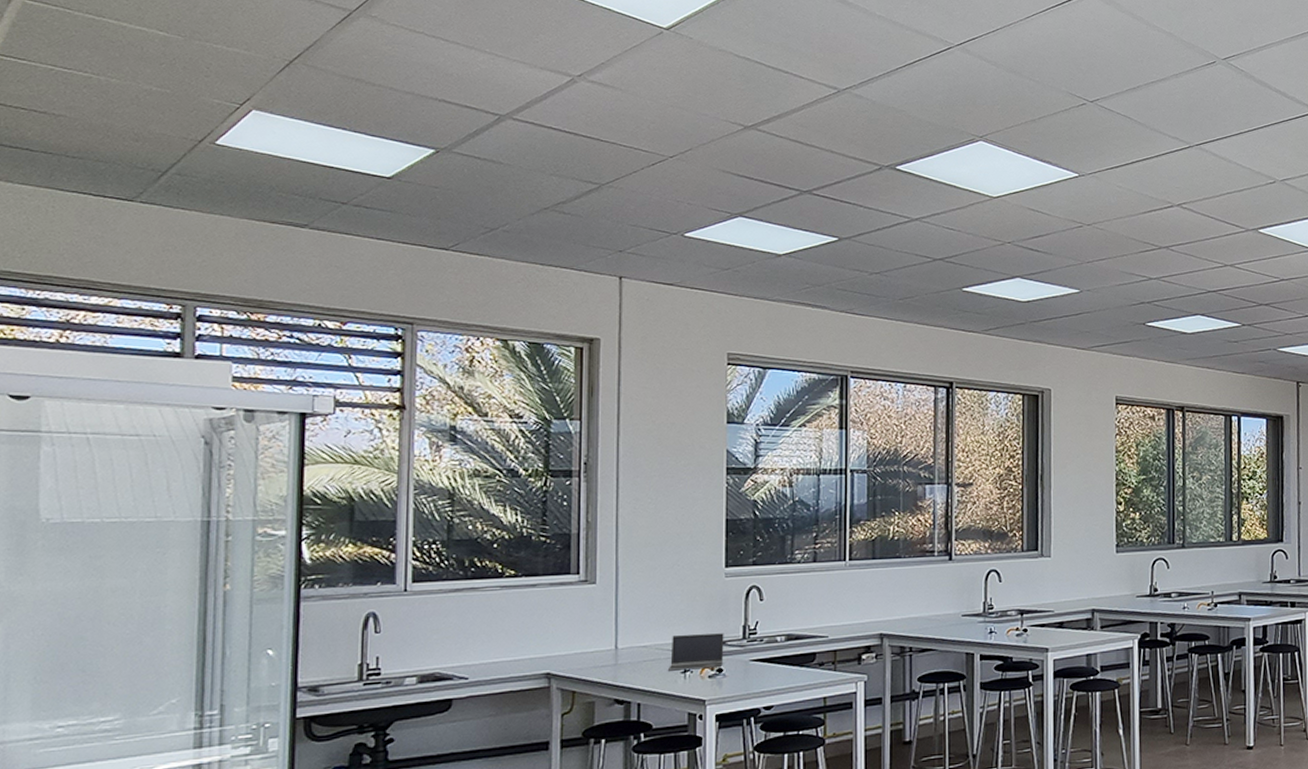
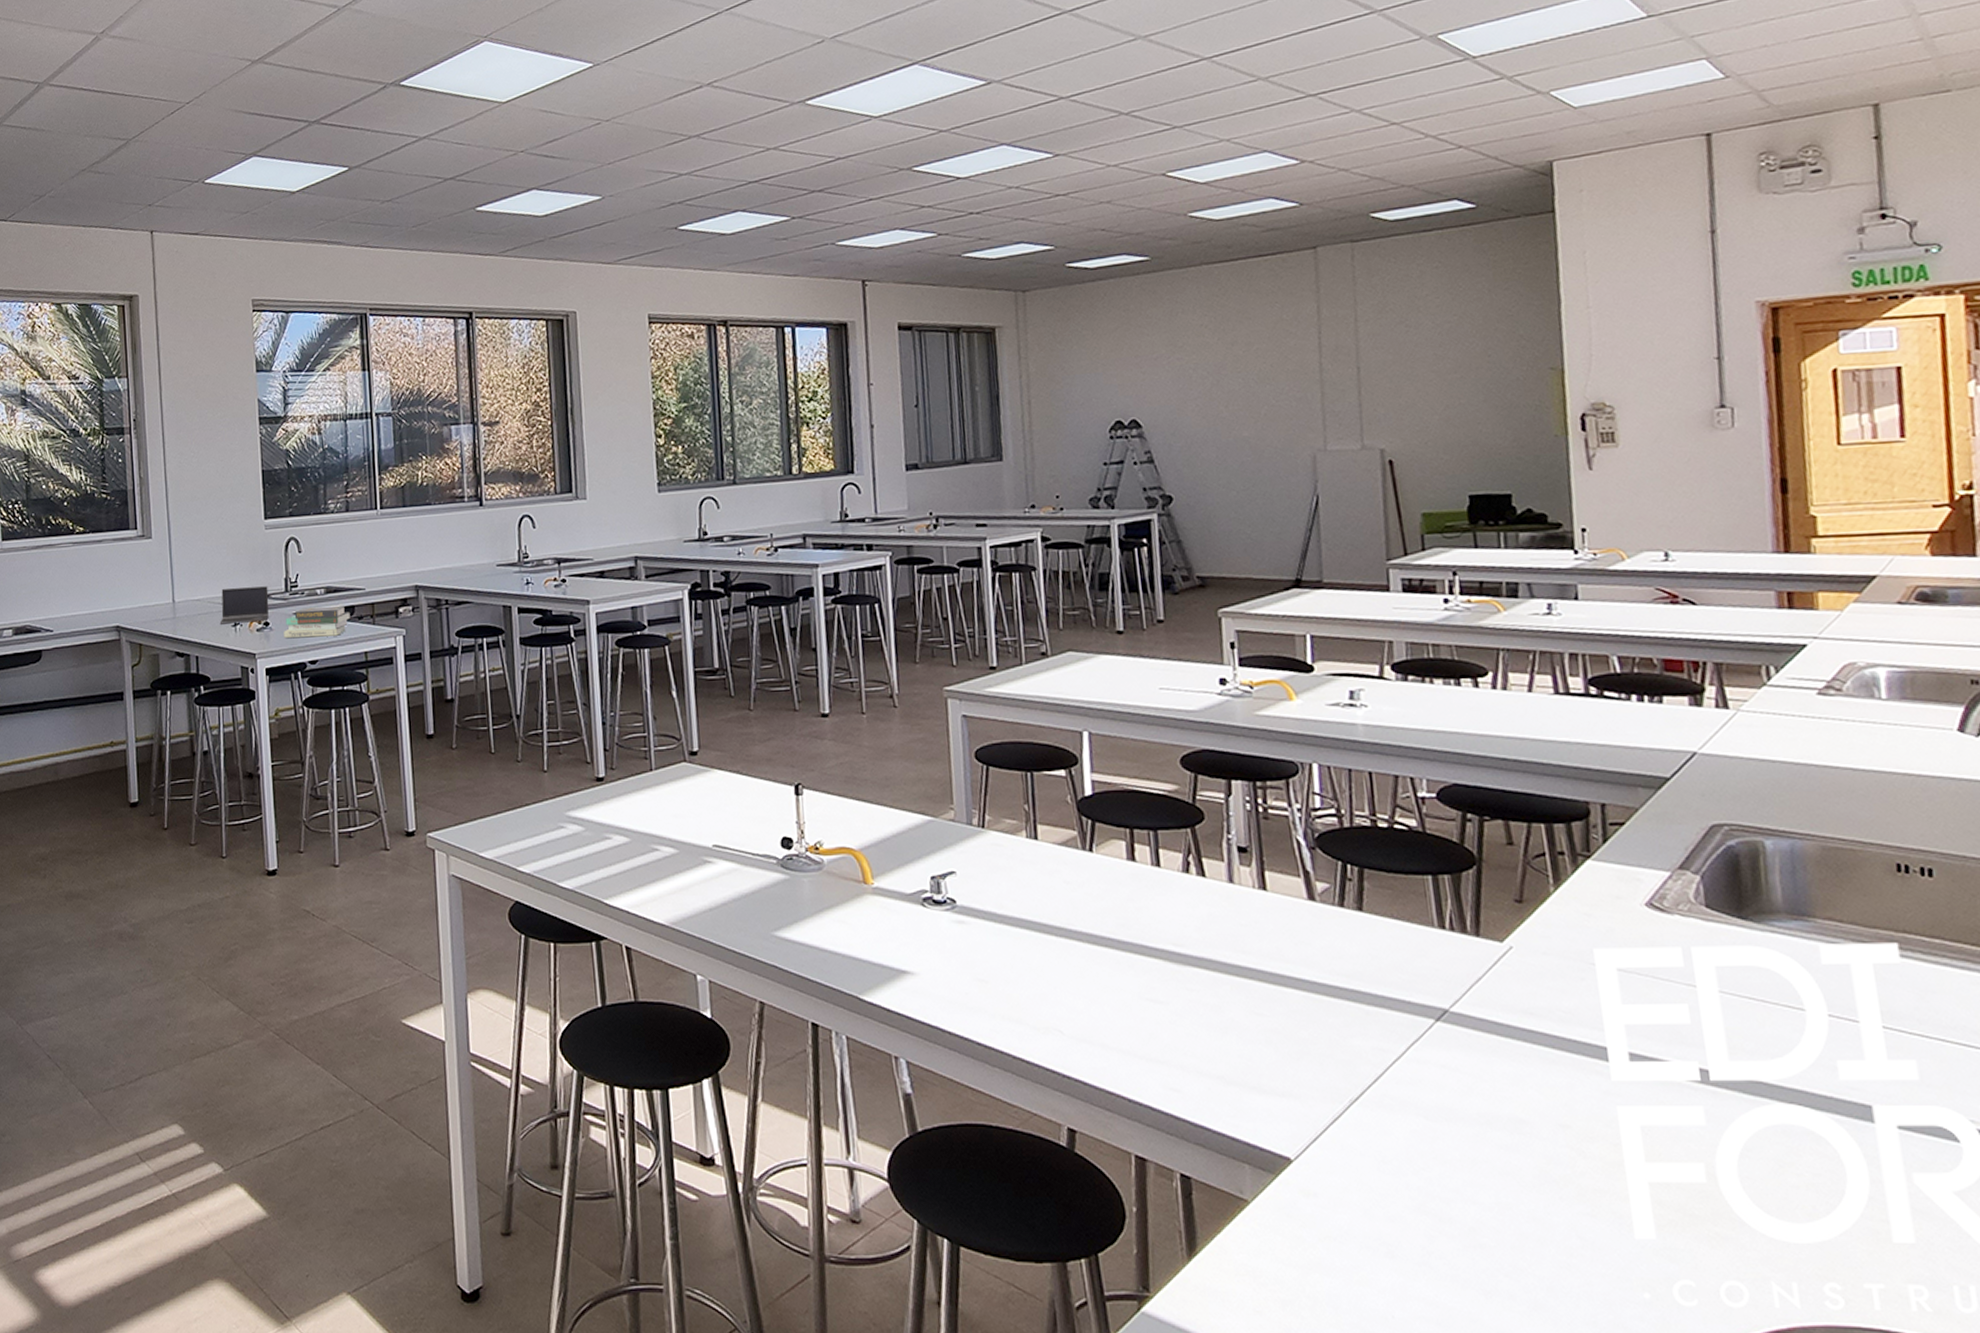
books: none [738,653,811,684] -> present [284,606,350,638]

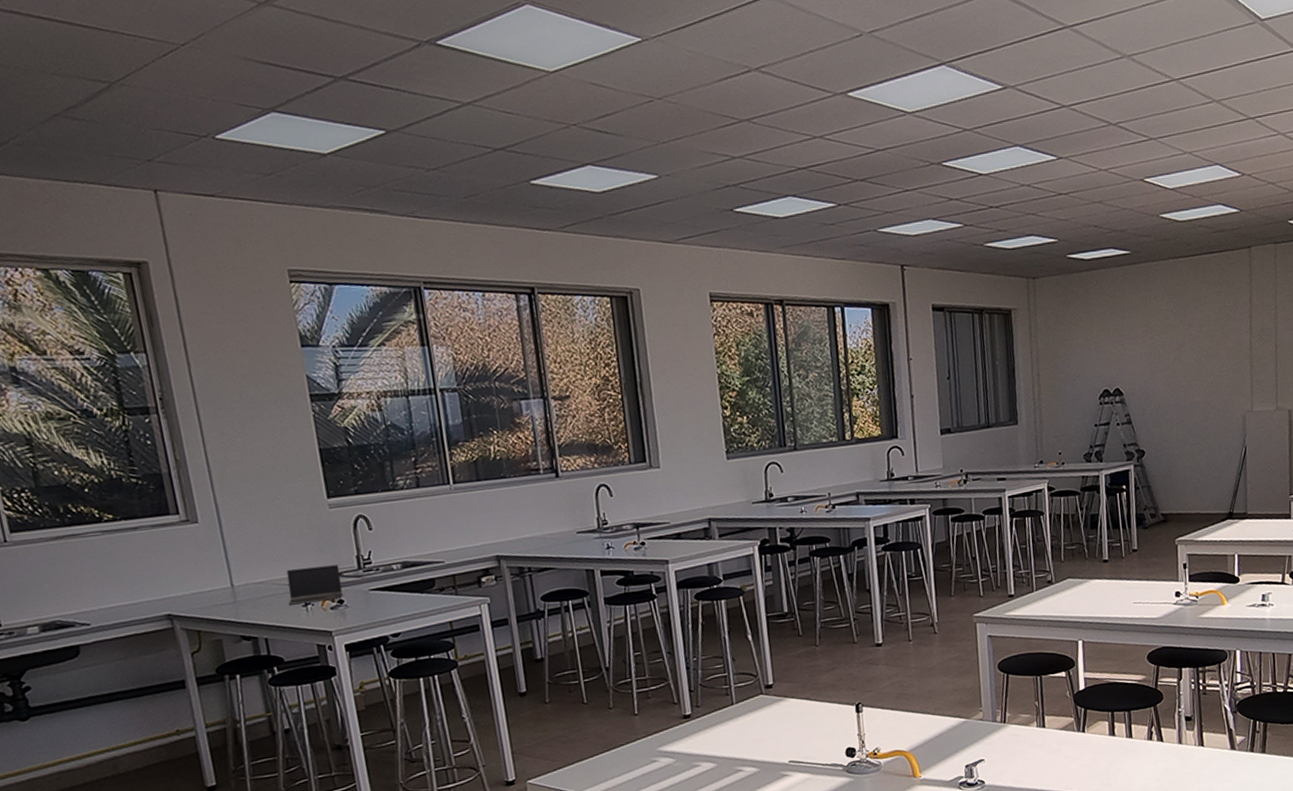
books: present [284,606,350,638] -> none [360,580,431,614]

